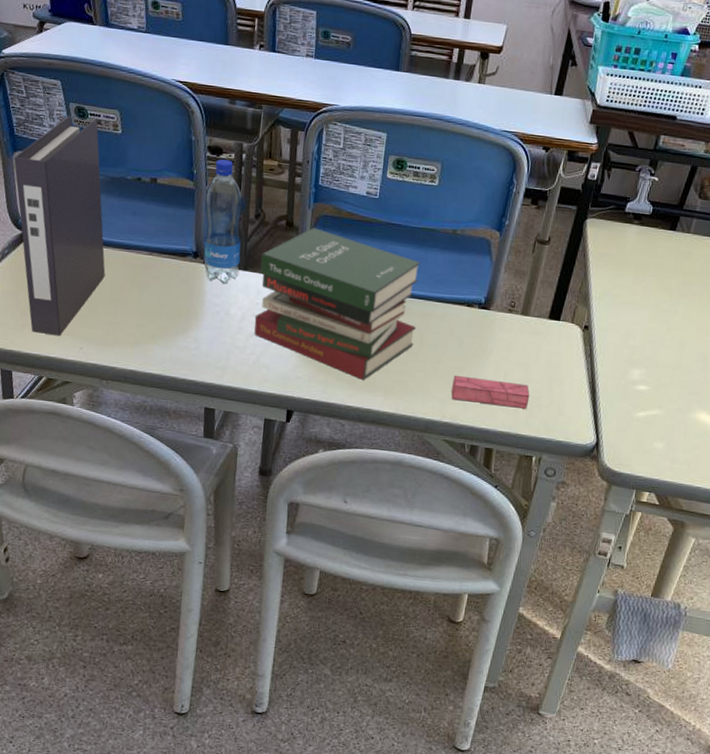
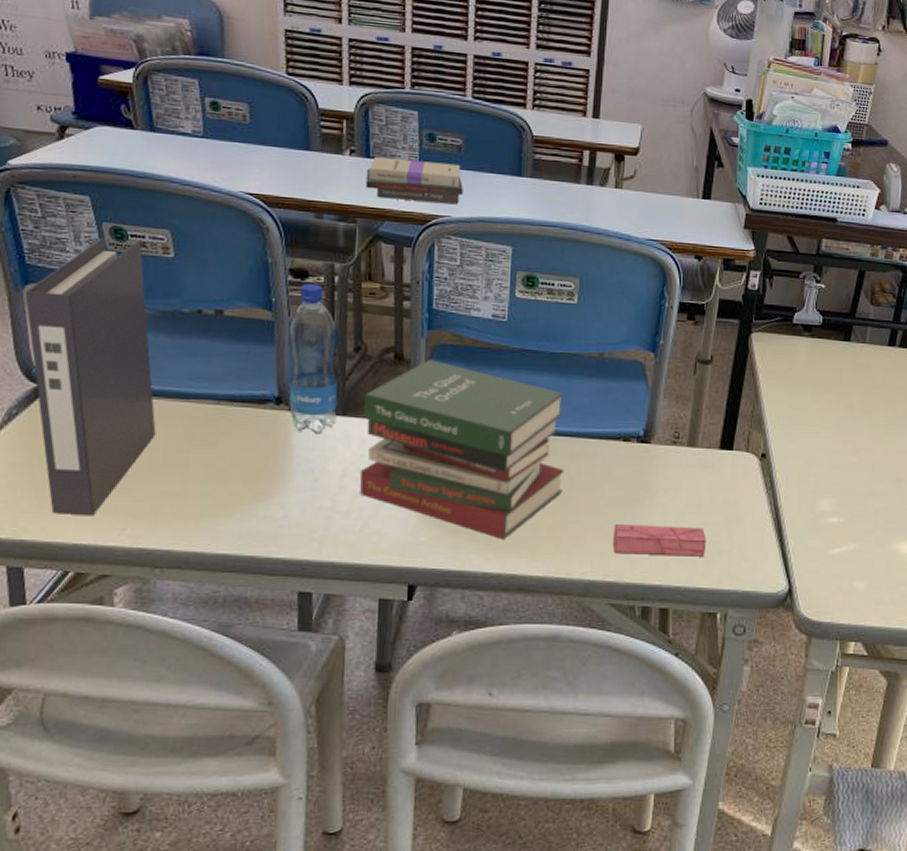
books: none [270,51,350,94] -> present [365,156,463,204]

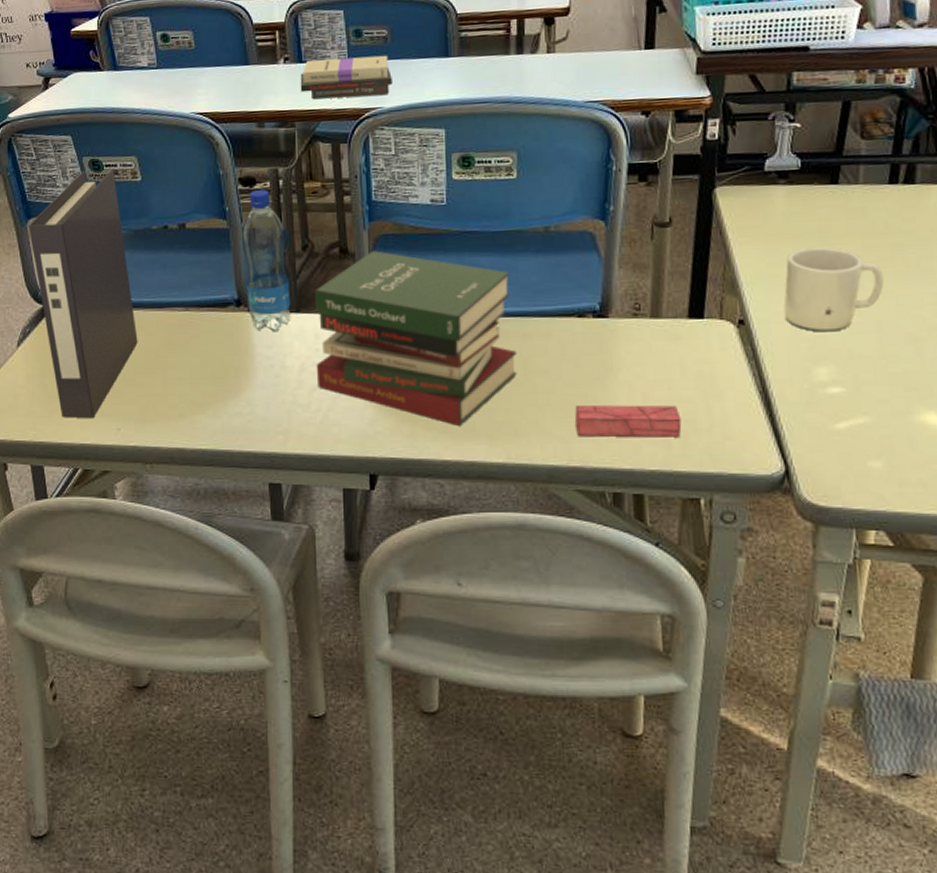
mug: none [799,394,878,469] -> present [783,246,885,332]

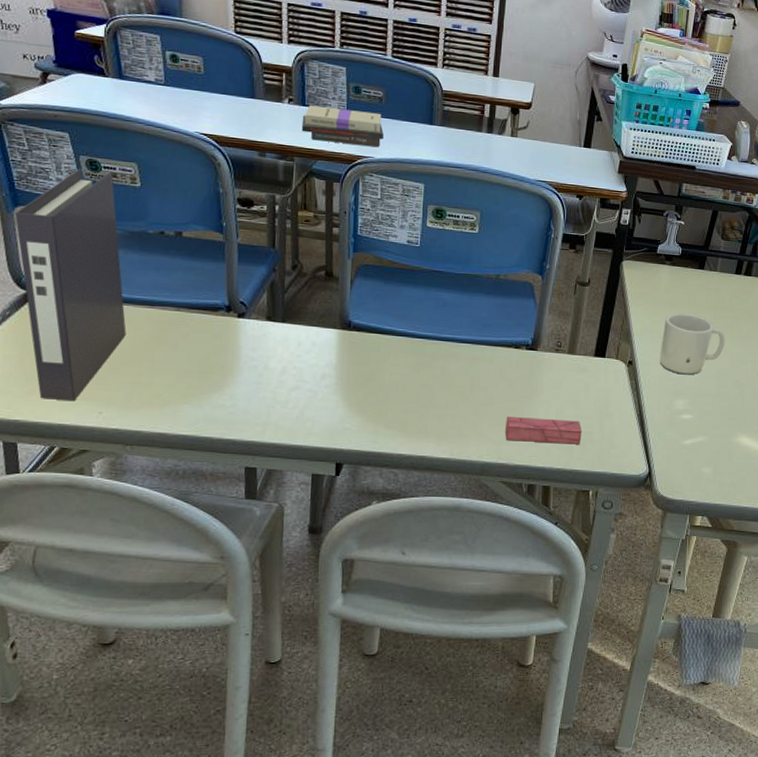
bottle: present [241,190,291,332] -> none [236,211,278,338]
books: present [315,251,517,426] -> none [296,277,466,427]

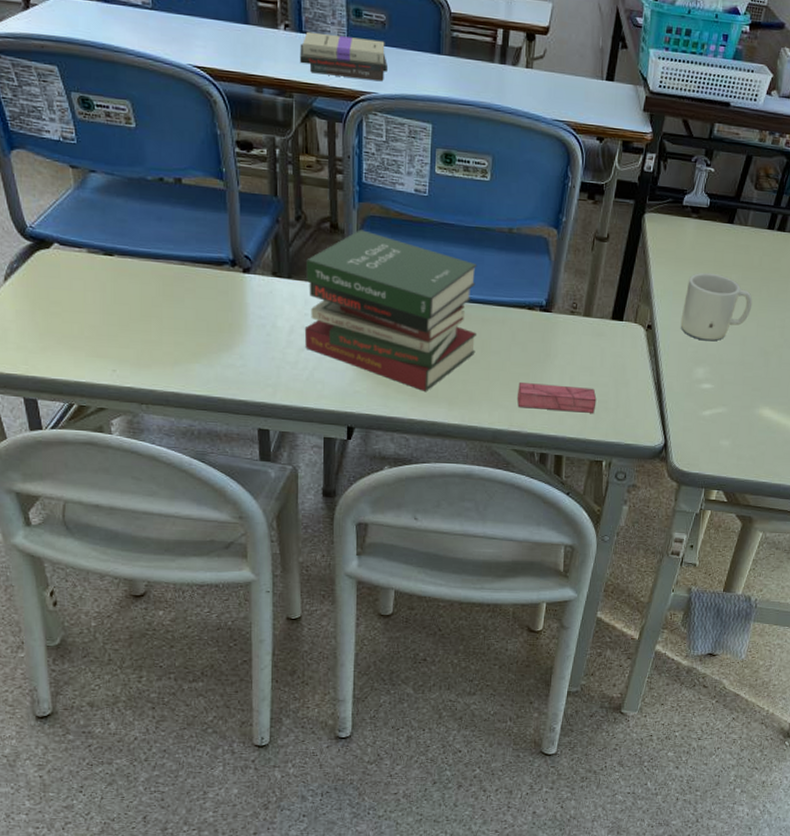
binder: present [15,168,127,400] -> none [12,106,133,357]
books: none [296,277,466,427] -> present [304,230,478,391]

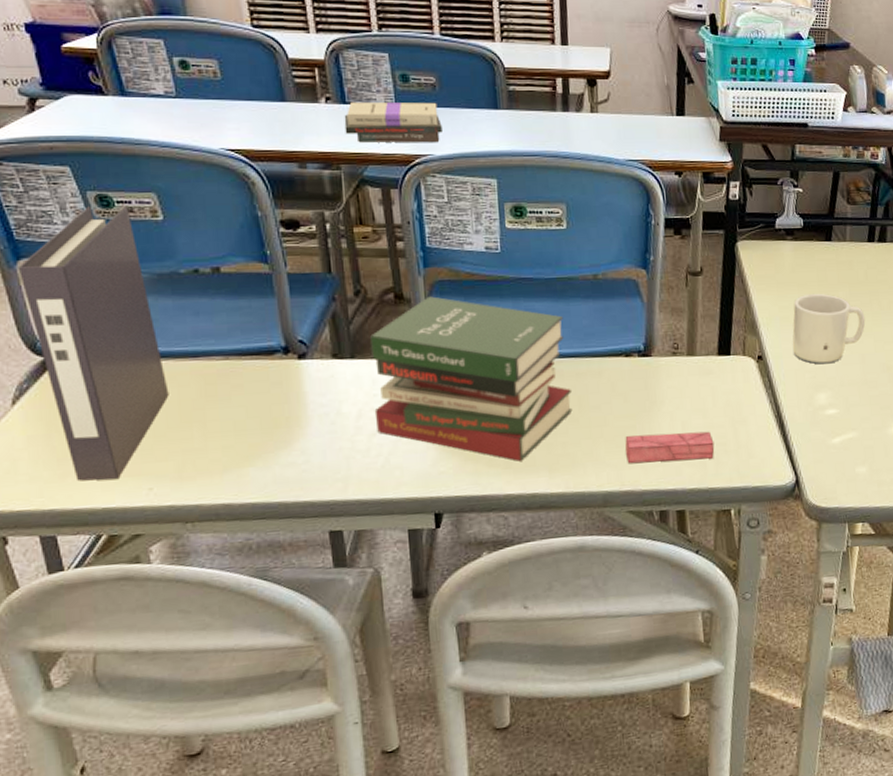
binder: none [12,106,133,357] -> present [19,205,169,482]

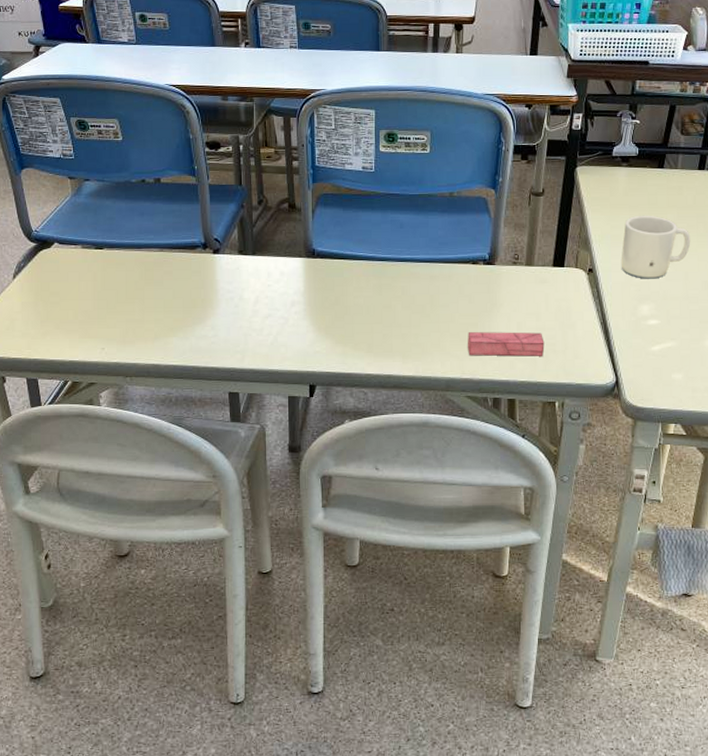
binder: present [19,205,169,482] -> none [22,129,119,339]
books: present [344,101,442,143] -> none [258,46,334,80]
books: present [370,296,573,461] -> none [268,207,425,347]

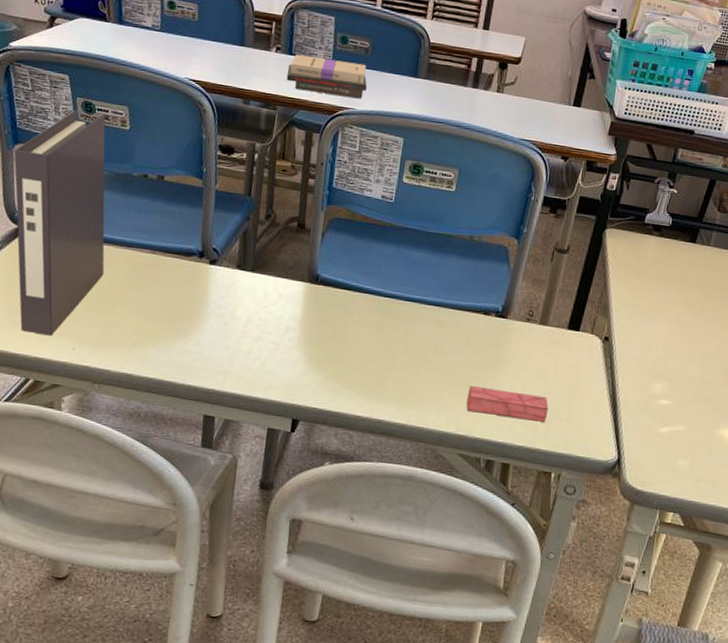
binder: none [22,129,119,339] -> present [14,109,105,335]
books: none [258,46,334,80] -> present [286,54,367,98]
mug: present [621,215,691,279] -> none [638,288,715,357]

